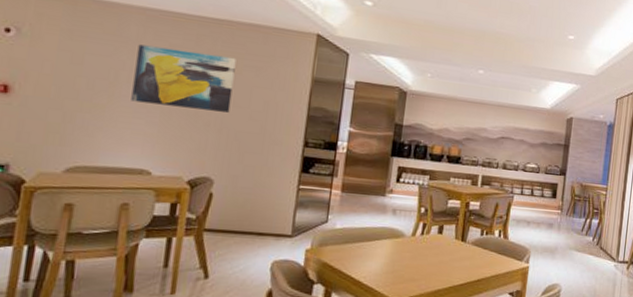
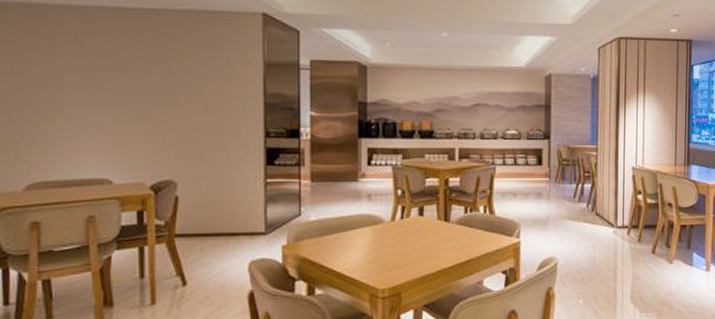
wall art: present [131,44,236,113] -> none [78,46,183,109]

